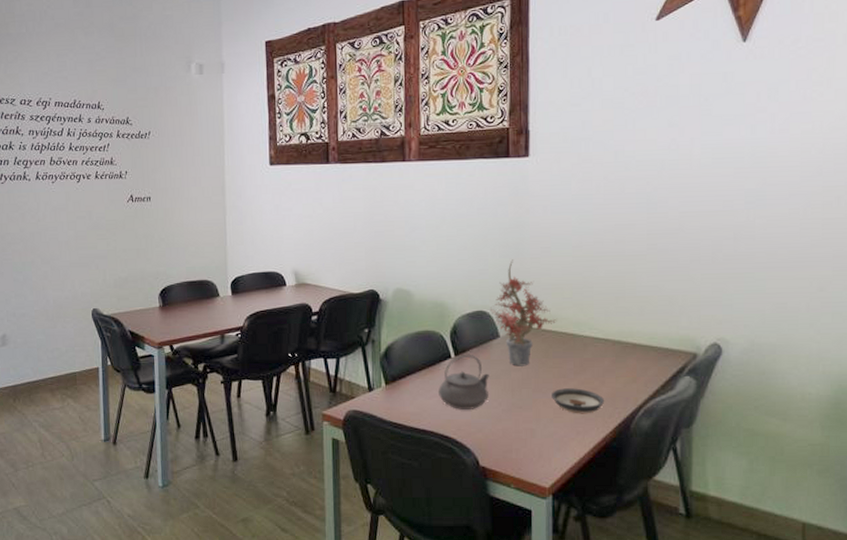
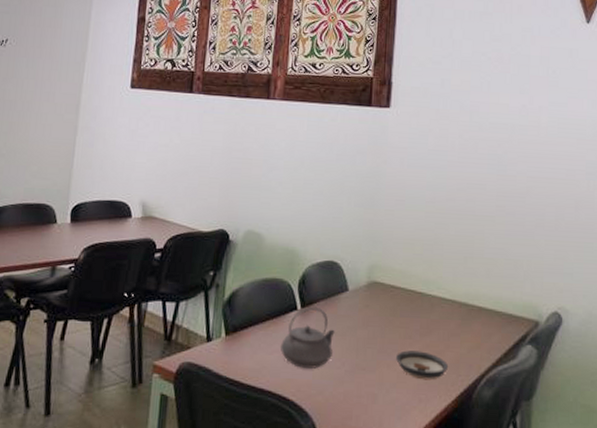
potted plant: present [491,259,557,367] -> none [341,209,407,324]

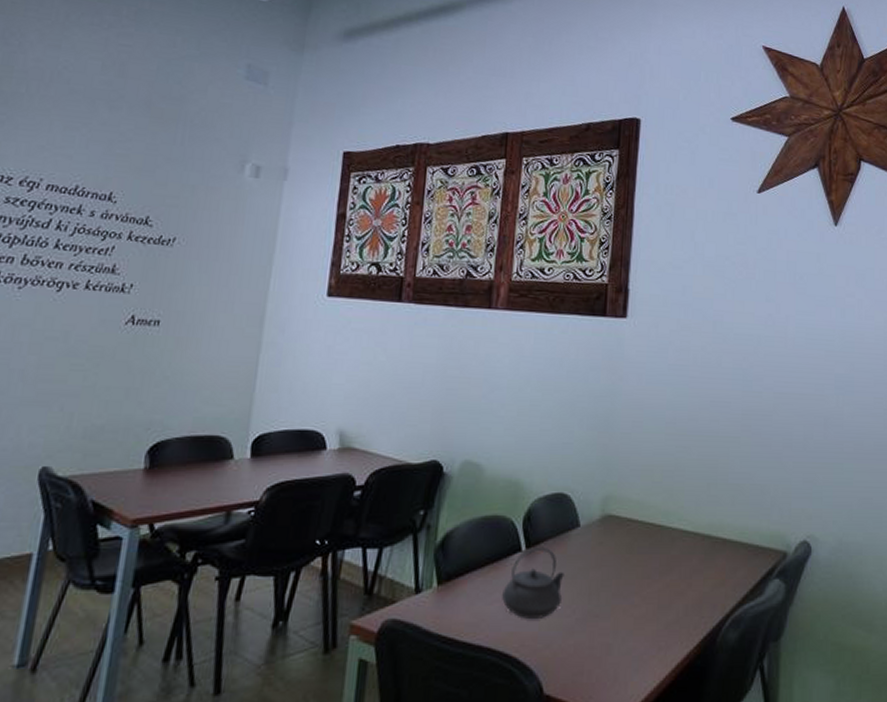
saucer: present [396,350,449,380] -> none [633,592,691,625]

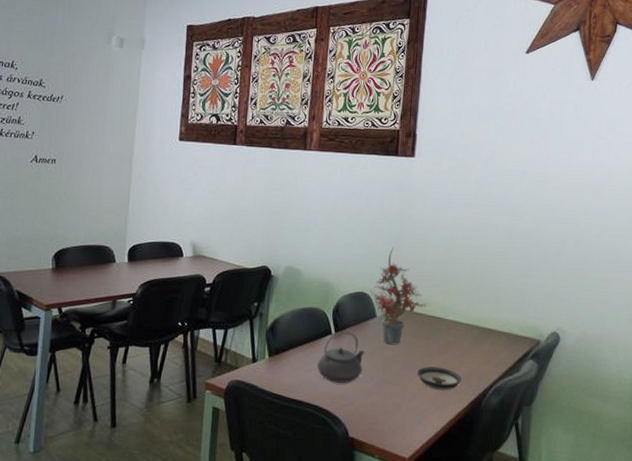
potted plant: none [572,433,645,564] -> present [370,247,427,345]
saucer: none [633,592,691,625] -> present [417,366,462,391]

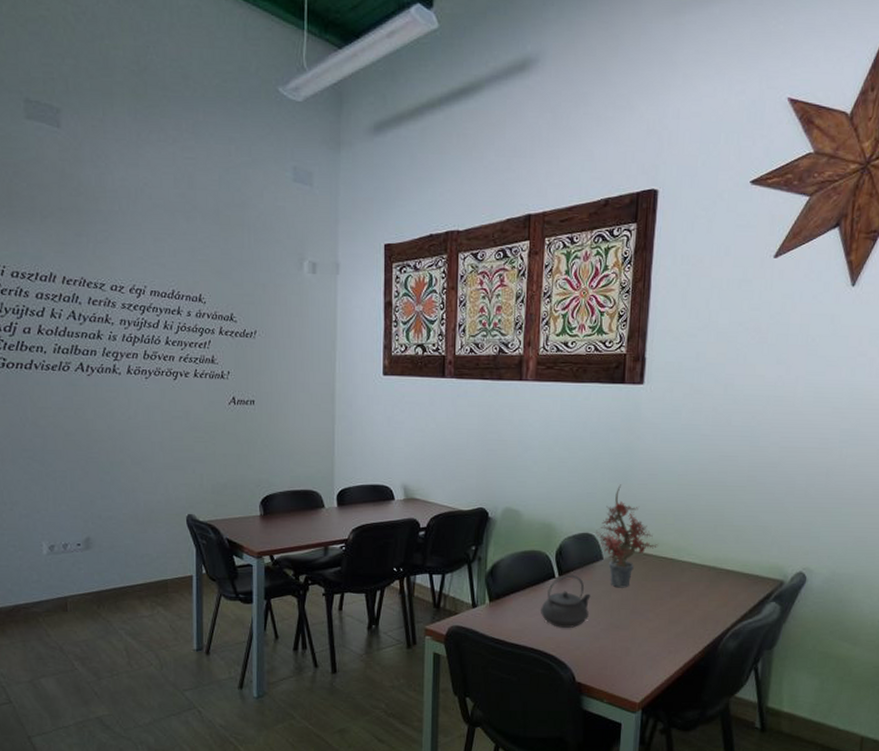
saucer: present [417,366,462,391] -> none [648,610,697,635]

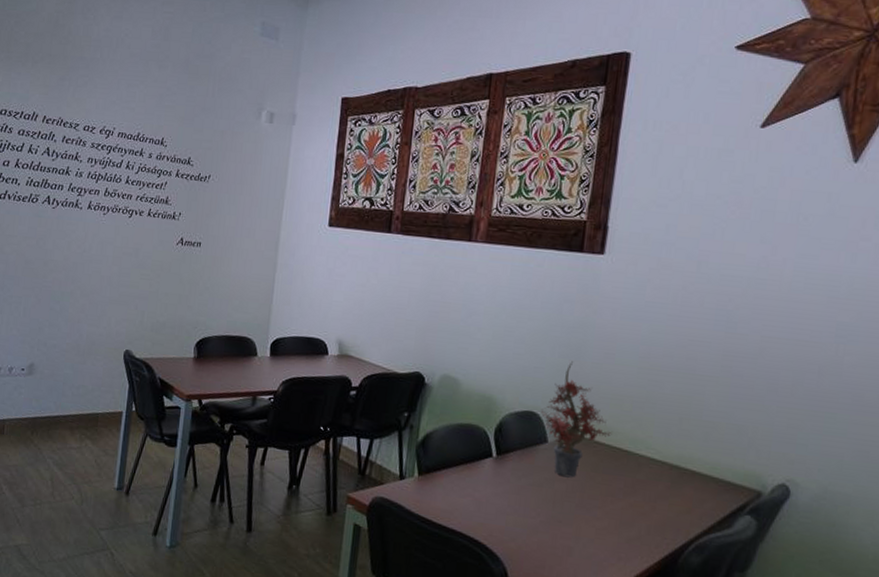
teapot: present [540,574,592,628] -> none [473,454,532,516]

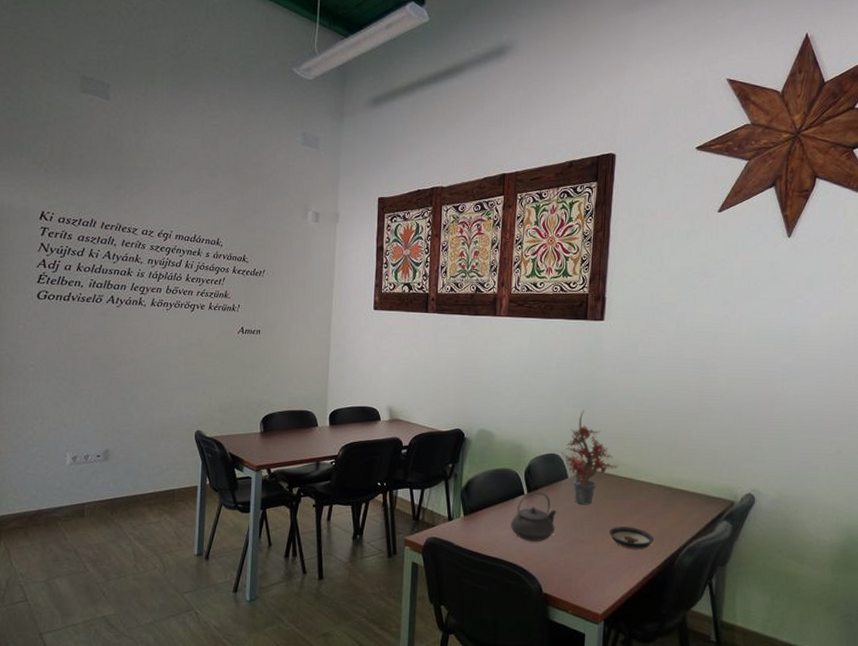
teapot: none [473,454,532,516] -> present [510,491,558,541]
saucer: none [595,507,654,540] -> present [609,526,655,550]

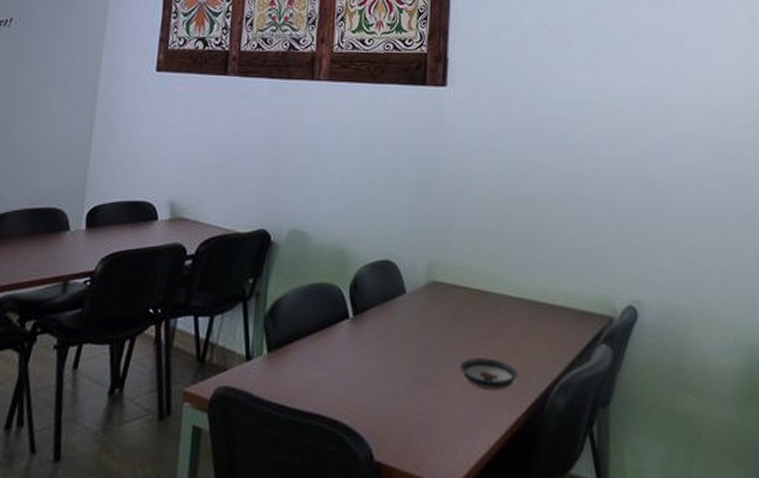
teapot: present [510,491,558,541] -> none [330,313,393,385]
potted plant: present [562,410,619,505] -> none [397,200,469,330]

